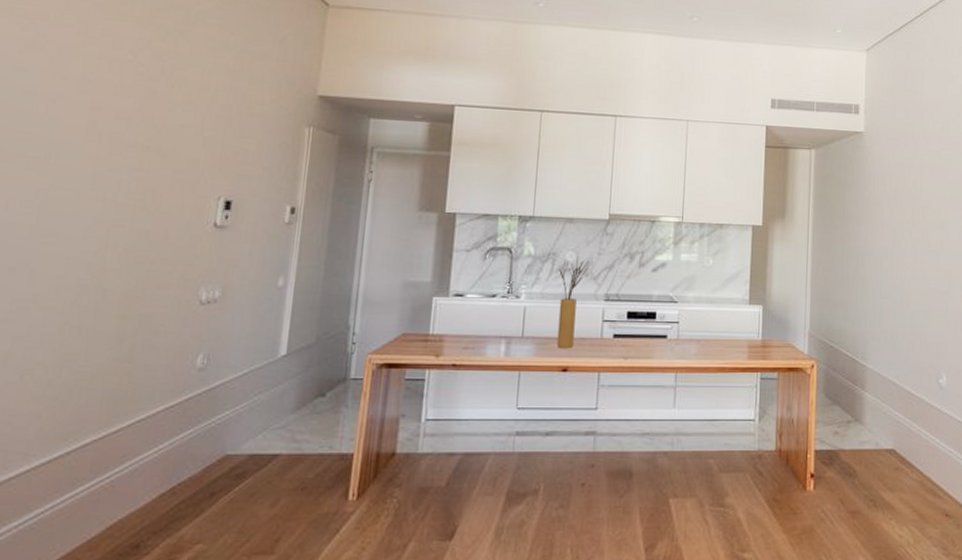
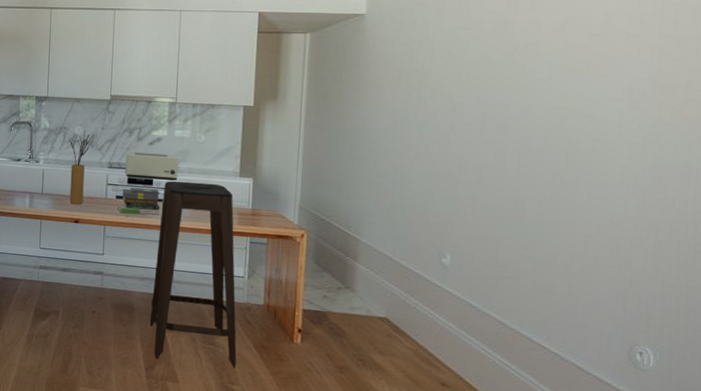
books: none [615,323,664,356] -> present [117,188,160,215]
toaster: none [624,279,686,312] -> present [125,151,180,181]
bar stool: none [650,312,748,535] -> present [149,180,237,369]

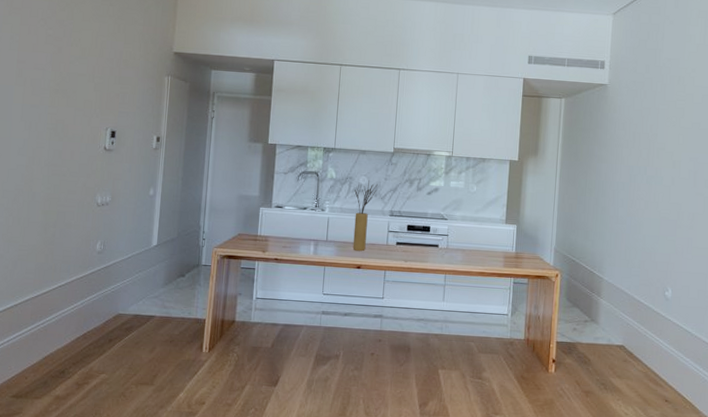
books: present [117,188,160,215] -> none [397,234,436,260]
toaster: present [125,151,180,181] -> none [405,200,454,228]
bar stool: present [149,180,237,369] -> none [424,227,501,400]

